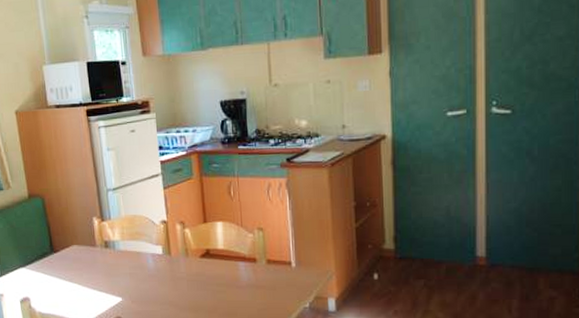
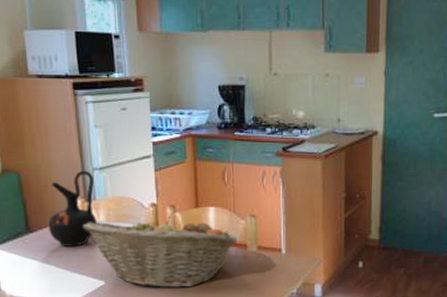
ceramic jug: none [70,191,113,265] -> present [48,170,97,247]
fruit basket: none [100,232,247,303] -> present [83,216,238,288]

